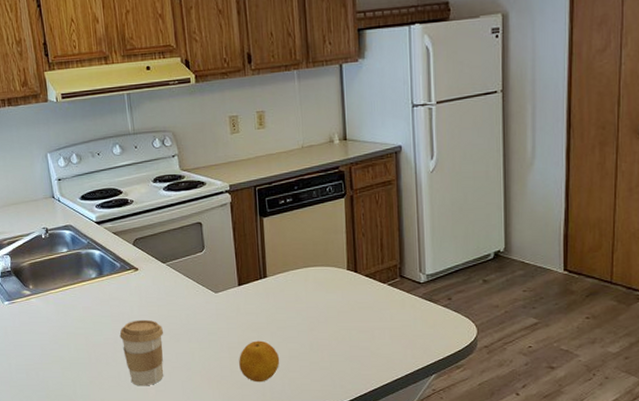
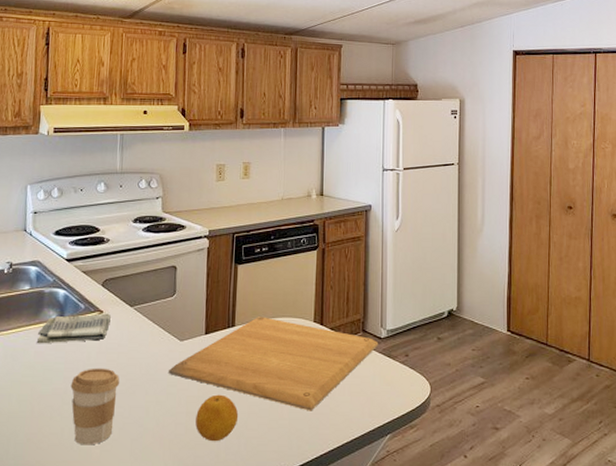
dish towel: none [82,270,146,300] -> present [37,313,111,344]
chopping board: none [208,267,418,354] -> present [169,317,379,411]

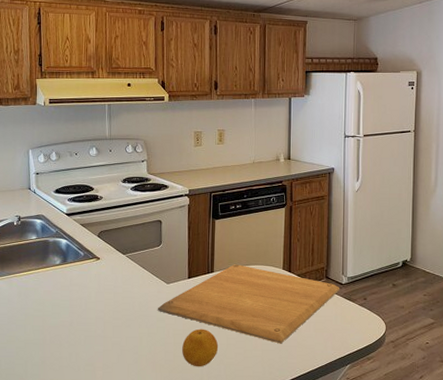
dish towel: present [37,313,111,344] -> none [46,260,107,285]
coffee cup: present [70,368,119,445] -> none [75,305,116,368]

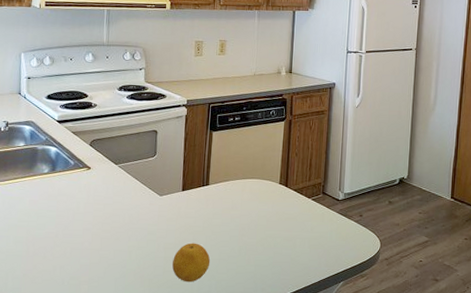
chopping board: present [158,264,340,344] -> none [149,177,337,260]

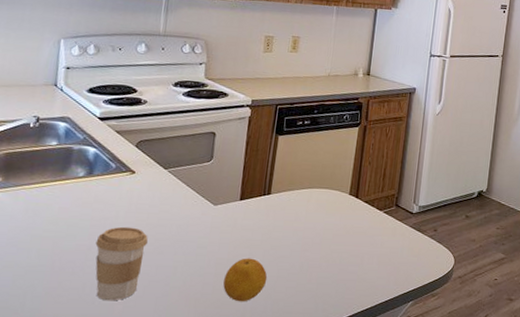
coffee cup: none [61,216,105,282] -> present [95,226,148,301]

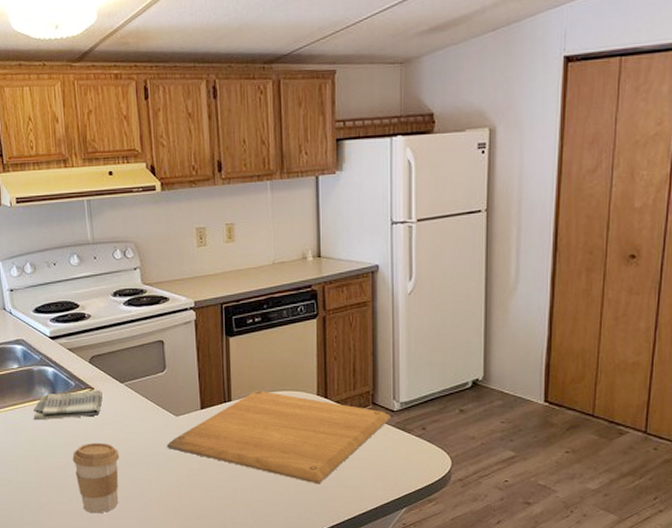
dish towel: none [62,174,143,201] -> present [33,390,103,421]
chopping board: none [200,186,410,277] -> present [167,391,391,484]
fruit: present [223,258,268,302] -> none [199,468,243,512]

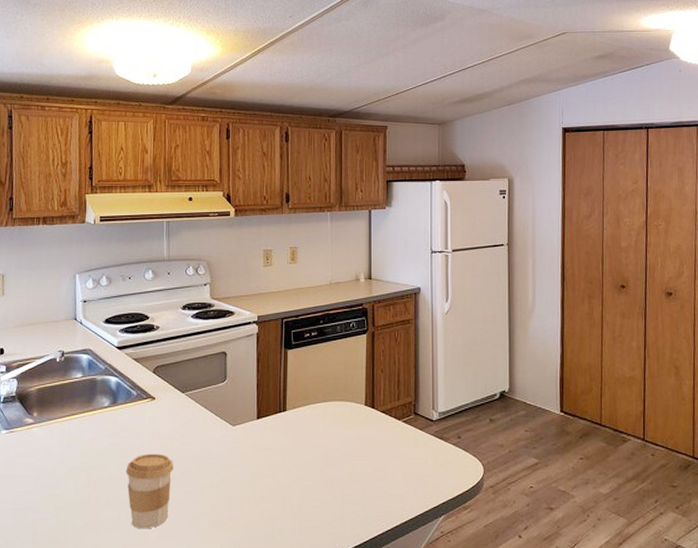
dish towel: present [33,390,103,421] -> none [92,400,163,431]
chopping board: present [167,391,391,484] -> none [222,401,431,494]

